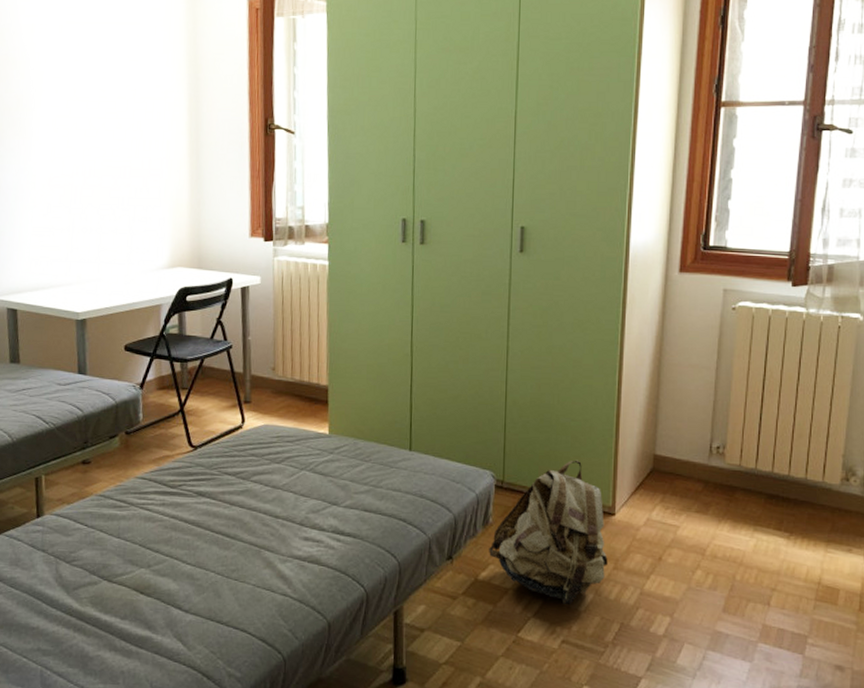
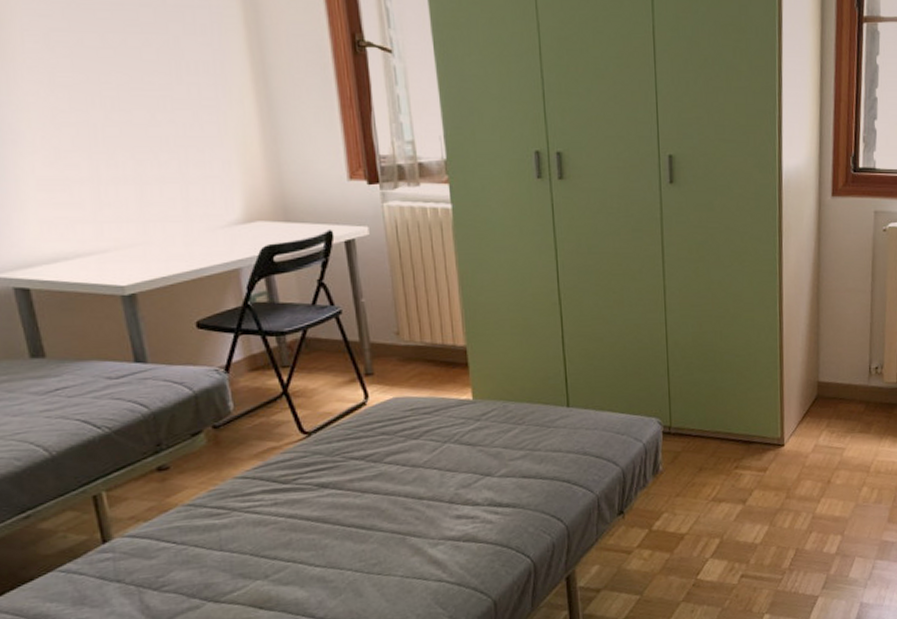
backpack: present [489,460,608,604] -> none [661,396,780,540]

